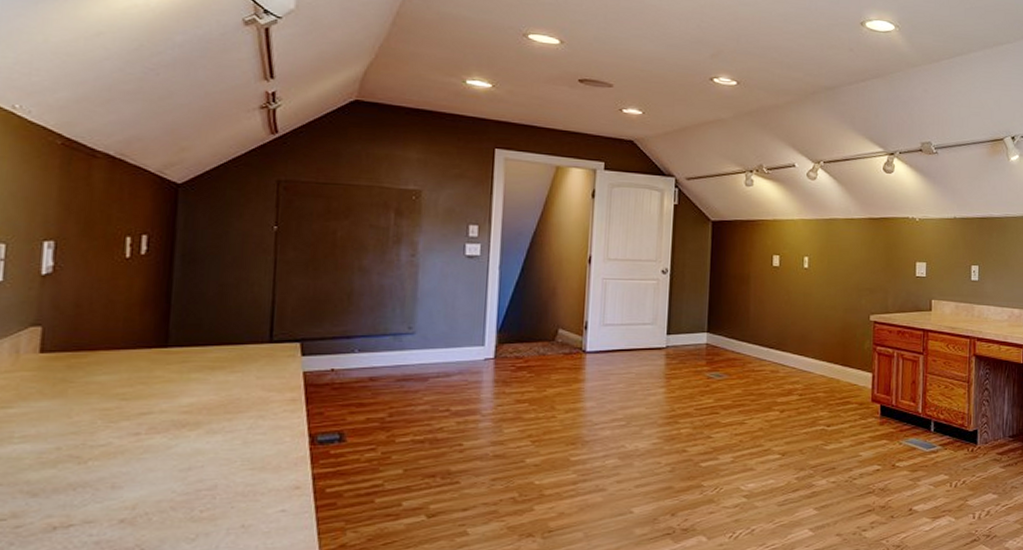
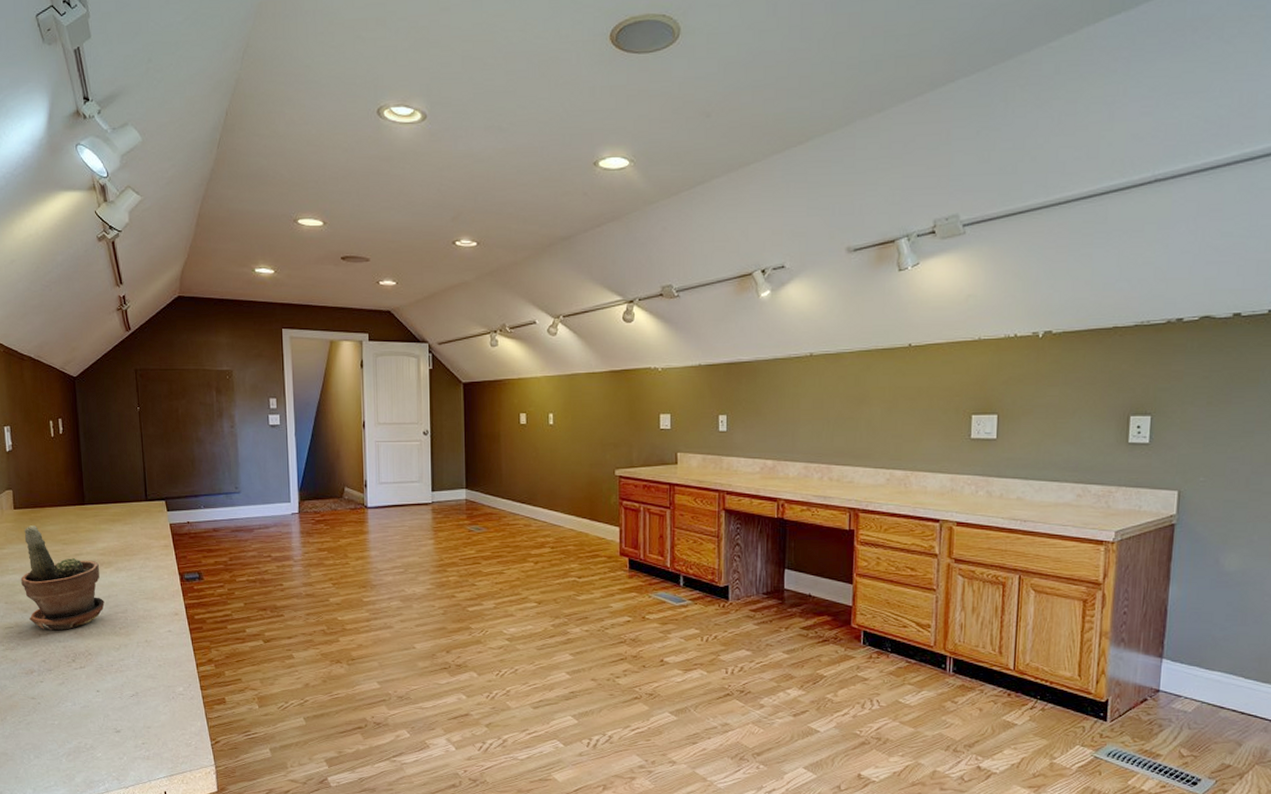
potted plant: none [33,375,180,521] -> present [21,525,105,631]

